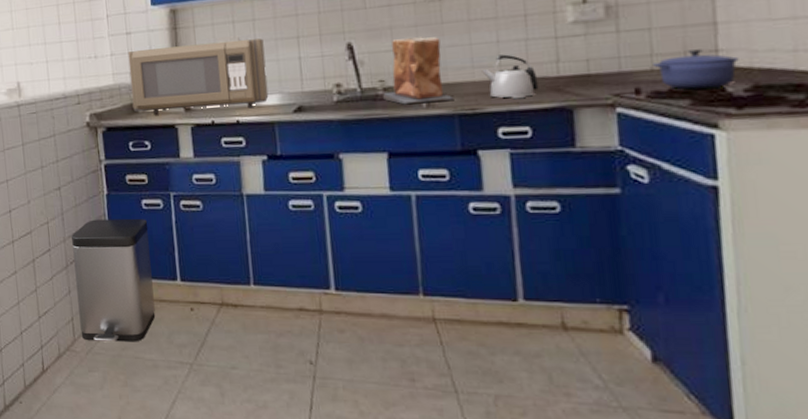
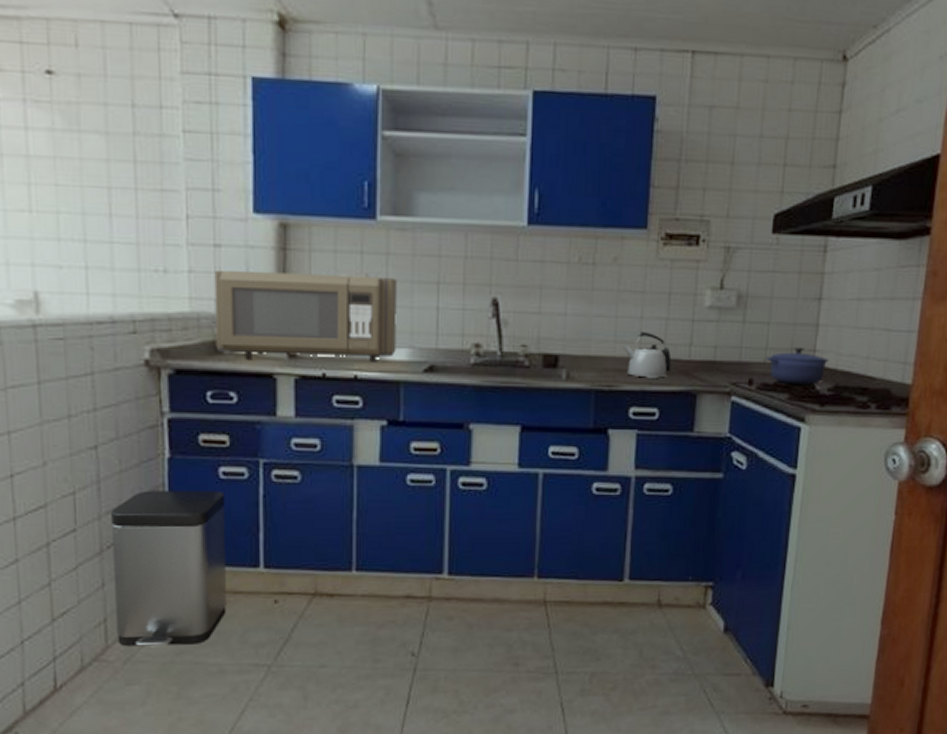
paper bag: present [383,37,454,105] -> none [524,301,594,376]

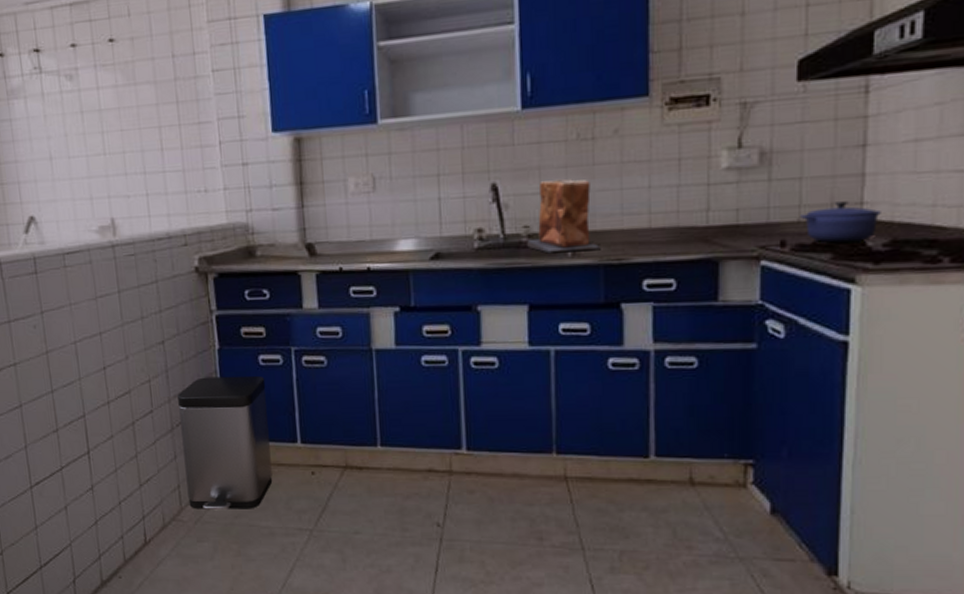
microwave: present [214,269,397,363] -> none [244,175,404,260]
paper bag: none [524,301,594,376] -> present [527,179,601,254]
kettle: present [623,331,672,380] -> none [631,201,687,250]

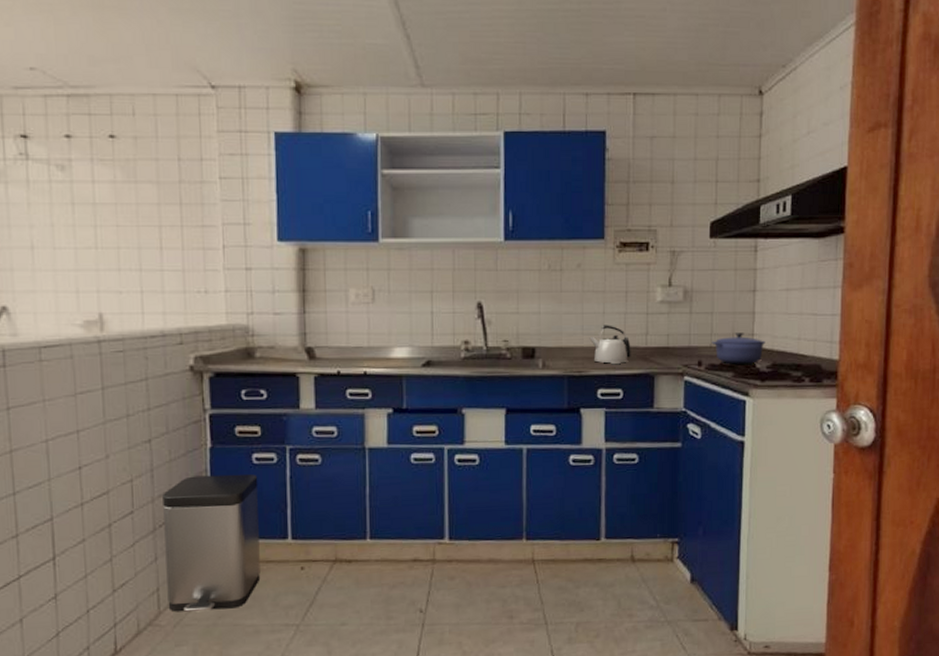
paper bag: present [527,179,601,254] -> none [506,303,565,365]
kettle: none [631,201,687,250] -> present [589,325,631,365]

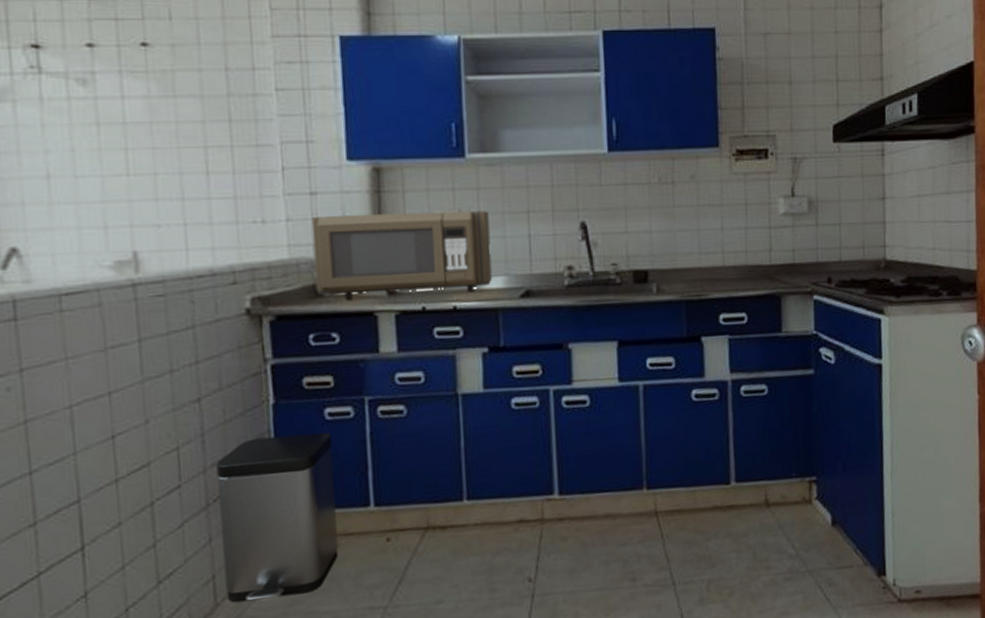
microwave: none [246,288,399,362] -> present [311,210,493,300]
kettle: present [589,325,631,365] -> none [707,241,755,286]
cooking pot: present [712,332,766,364] -> none [841,244,899,280]

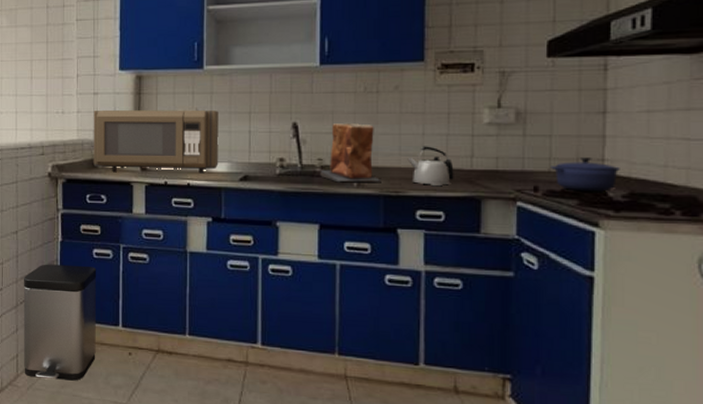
paper bag: none [615,220,682,290] -> present [320,123,381,183]
kettle: none [707,241,755,286] -> present [407,146,454,187]
cooking pot: none [841,244,899,280] -> present [551,157,620,192]

